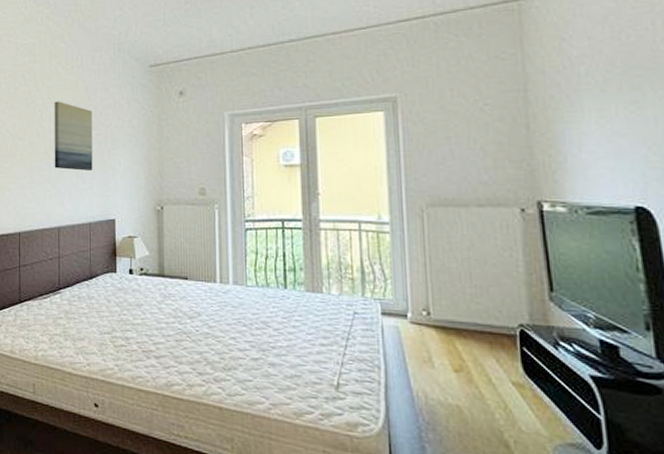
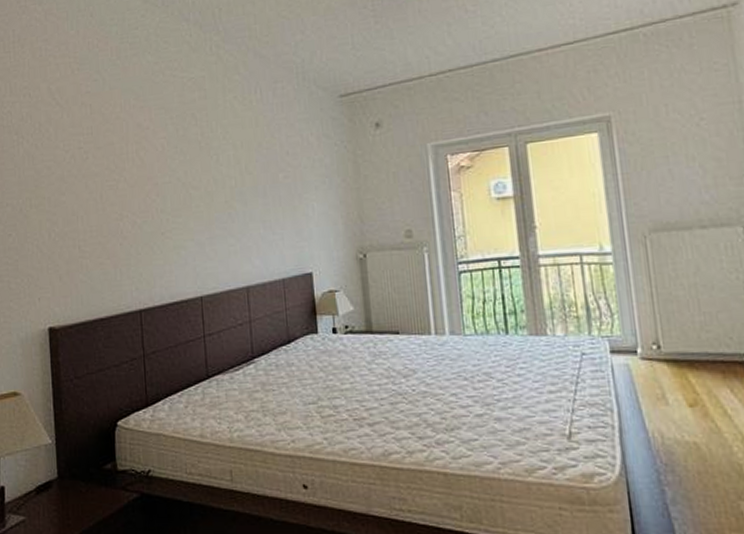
wall art: present [54,101,93,171] -> none [232,141,283,220]

